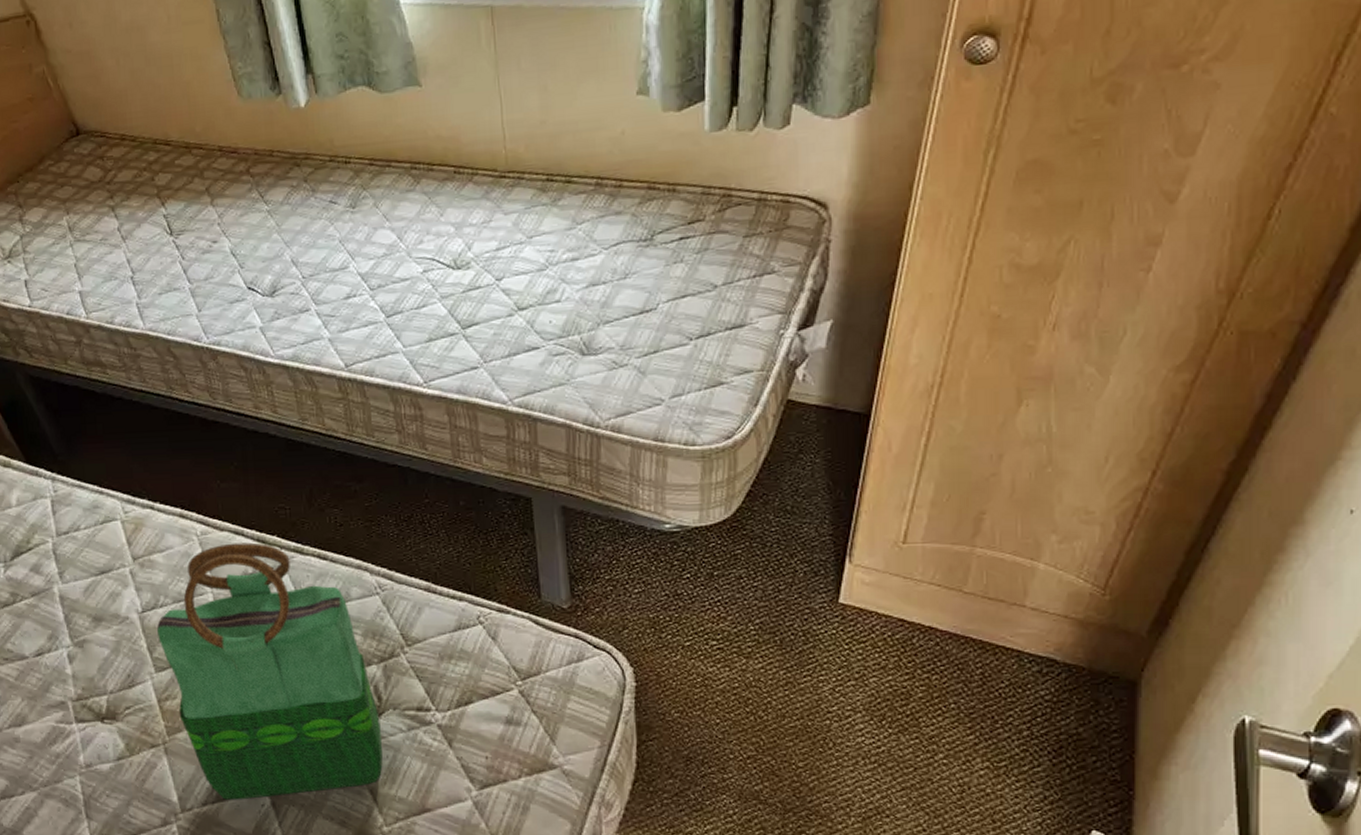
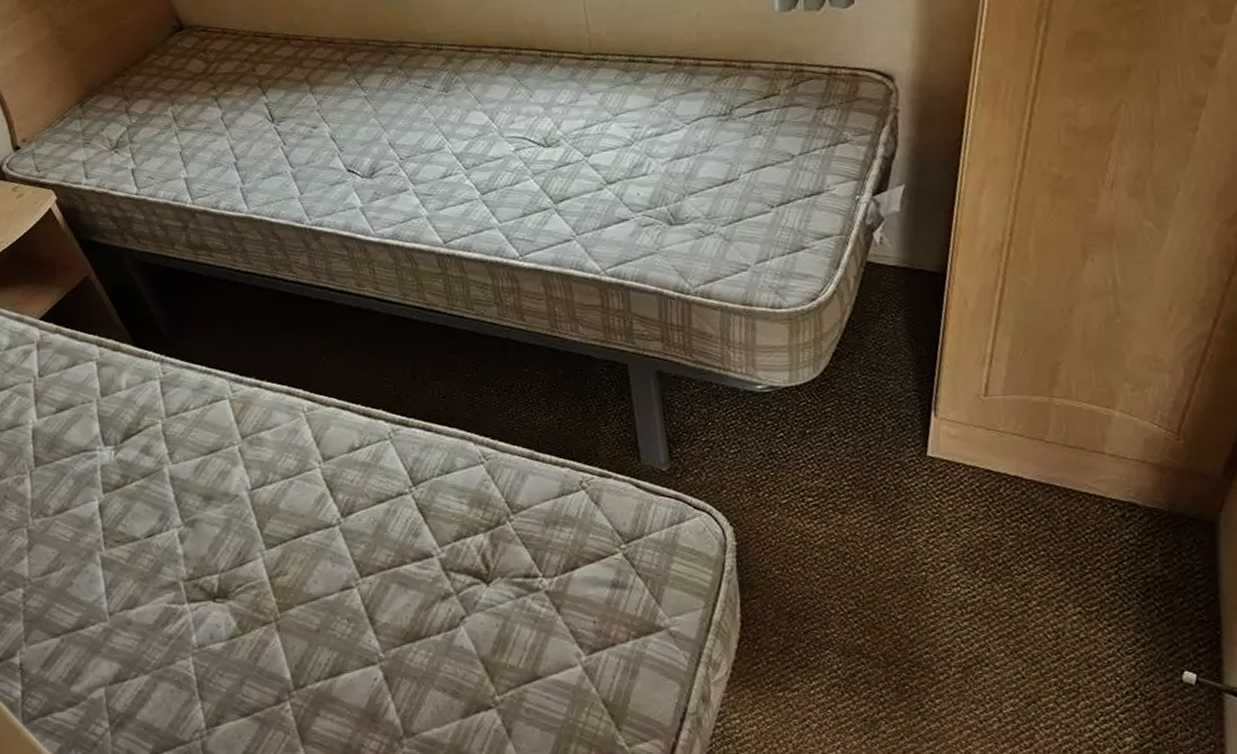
tote bag: present [157,542,383,800] -> none [266,417,493,675]

